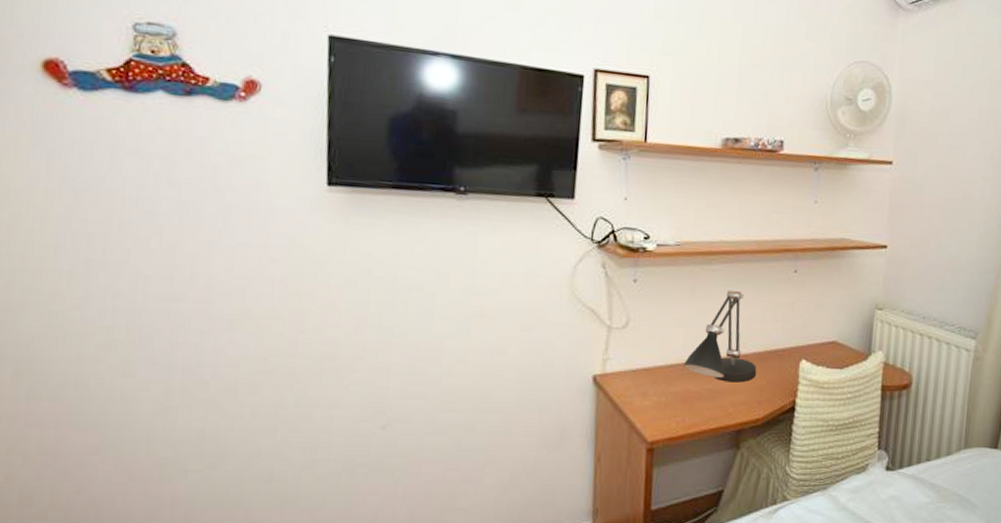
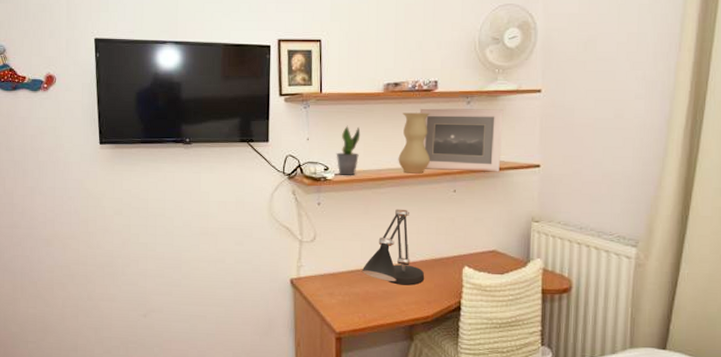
potted plant: none [659,185,691,248] -> present [336,125,361,176]
vase: none [734,174,773,249] -> present [398,112,431,174]
picture frame: none [761,172,853,252] -> present [419,108,504,172]

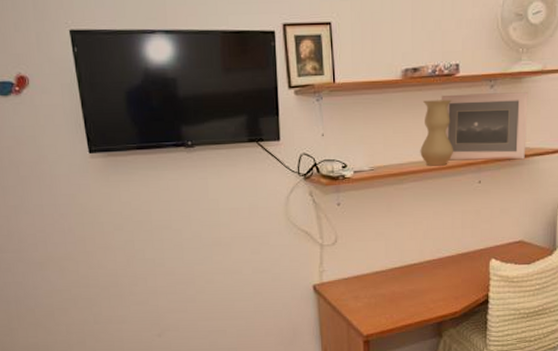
potted plant: present [336,125,361,176] -> none [354,117,379,173]
desk lamp: present [361,209,425,286] -> none [387,204,452,283]

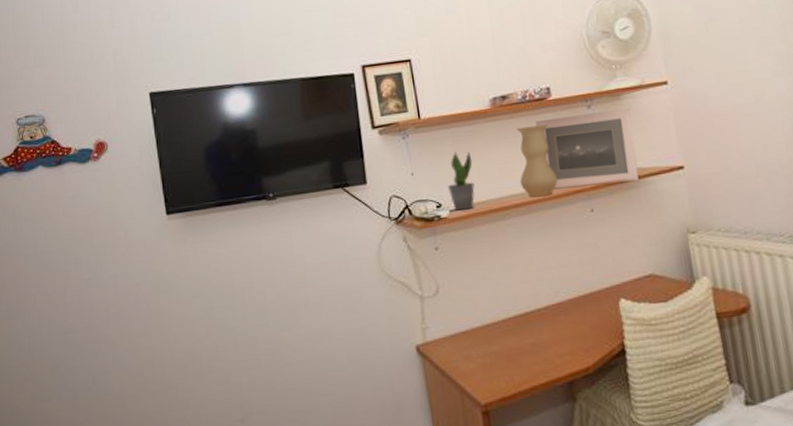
potted plant: none [354,117,379,173] -> present [447,151,475,212]

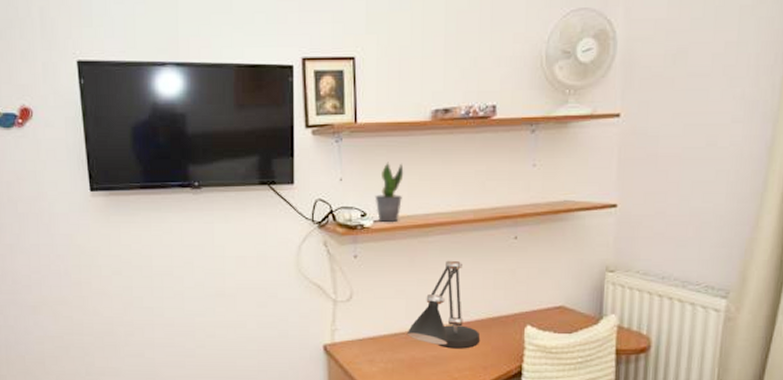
desk lamp: none [499,240,577,334] -> present [406,260,481,349]
vase: present [517,124,558,198] -> none [449,145,488,218]
picture frame: present [535,109,639,189] -> none [474,138,575,214]

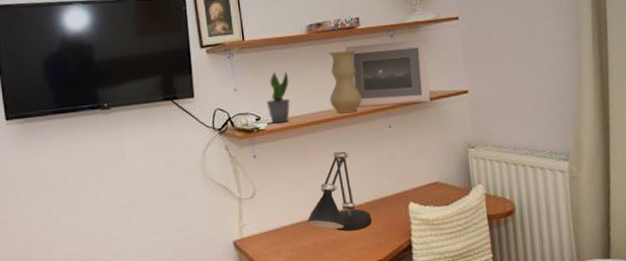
vase: none [449,145,488,218] -> present [329,50,363,114]
picture frame: none [474,138,575,214] -> present [345,39,431,107]

